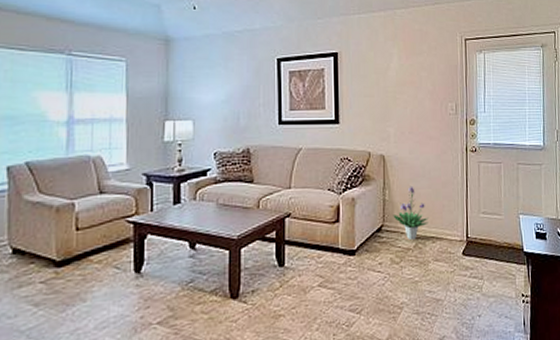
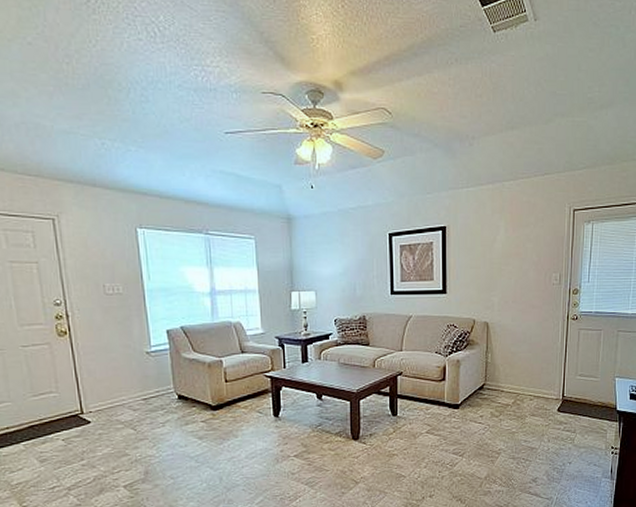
potted plant: present [393,185,429,239] -> none [494,350,527,397]

